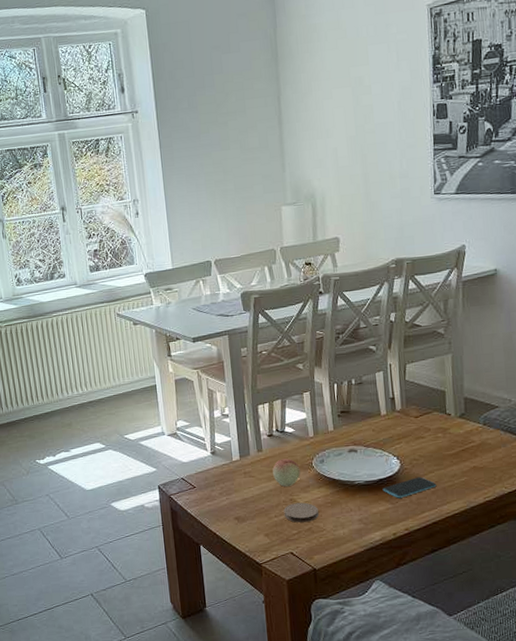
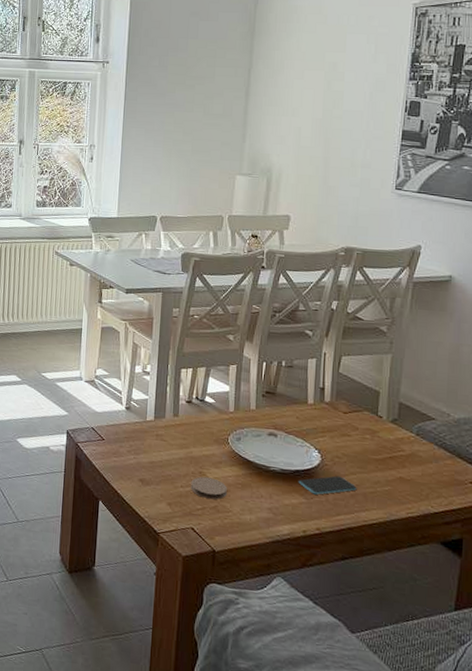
fruit: present [272,458,301,487] -> none [186,428,215,458]

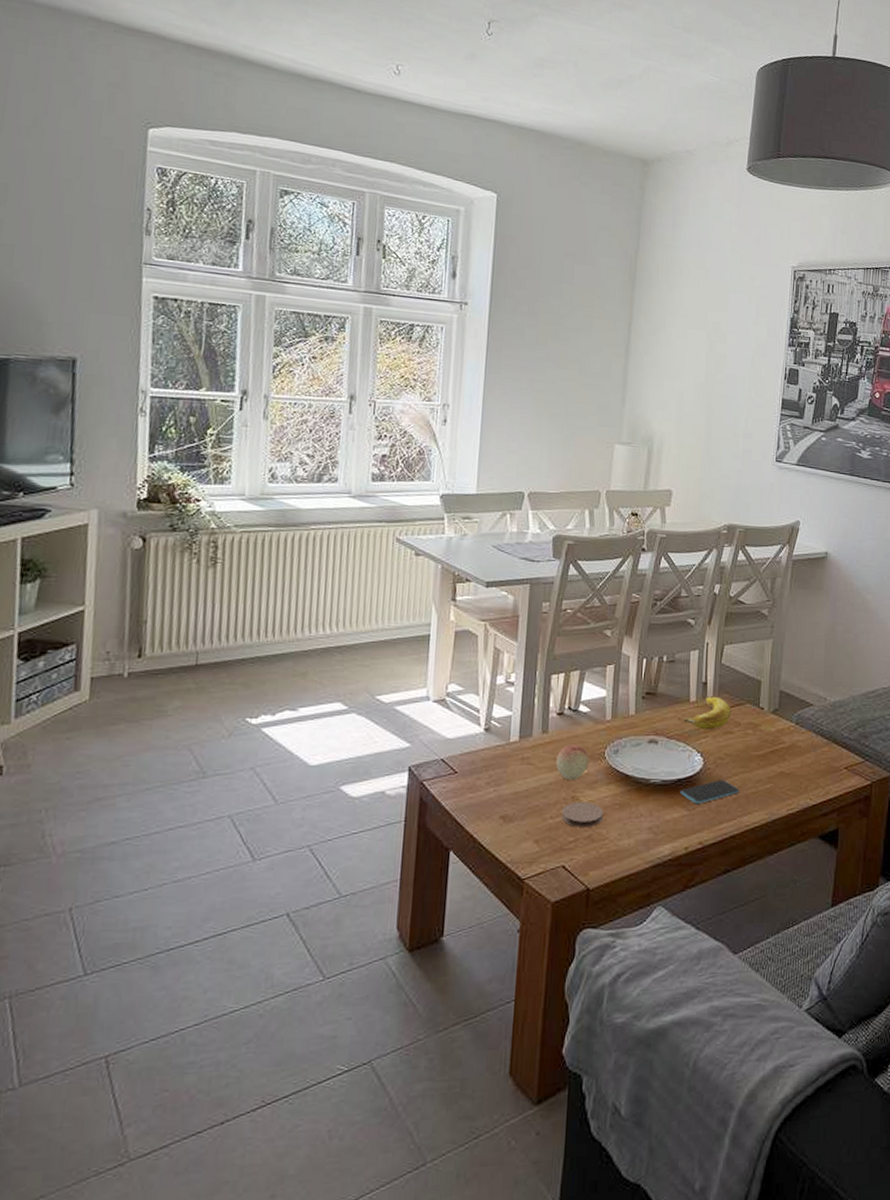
fruit: none [186,428,215,458] -> present [556,744,590,780]
banana: none [301,400,349,431] -> present [683,696,731,730]

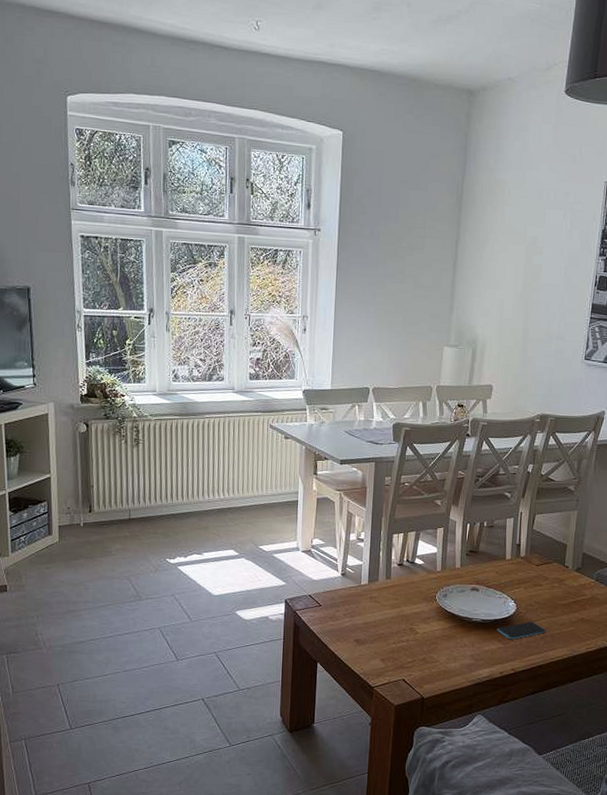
fruit: present [556,744,590,780] -> none [397,588,424,616]
coaster: present [561,802,603,827] -> none [402,632,435,652]
banana: present [683,696,731,730] -> none [500,555,541,582]

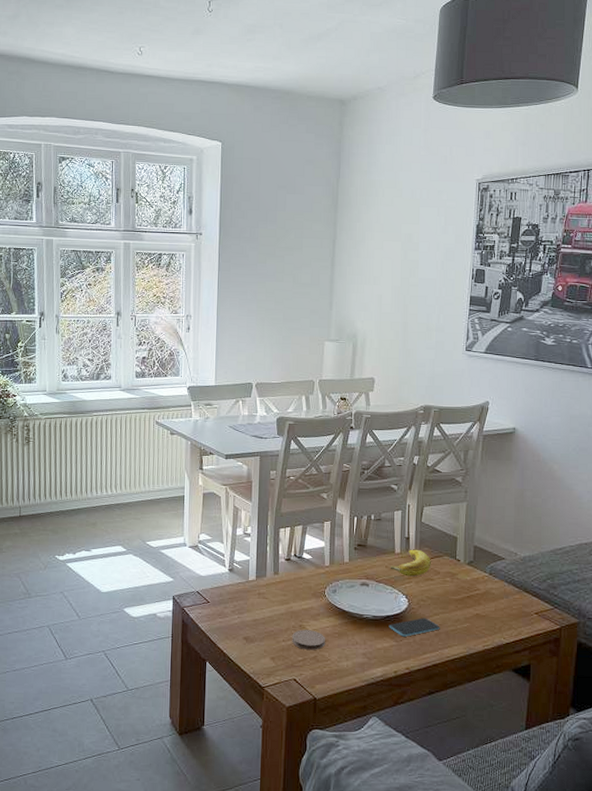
coaster: none [402,632,435,652] -> present [292,629,325,650]
banana: none [500,555,541,582] -> present [390,549,431,577]

